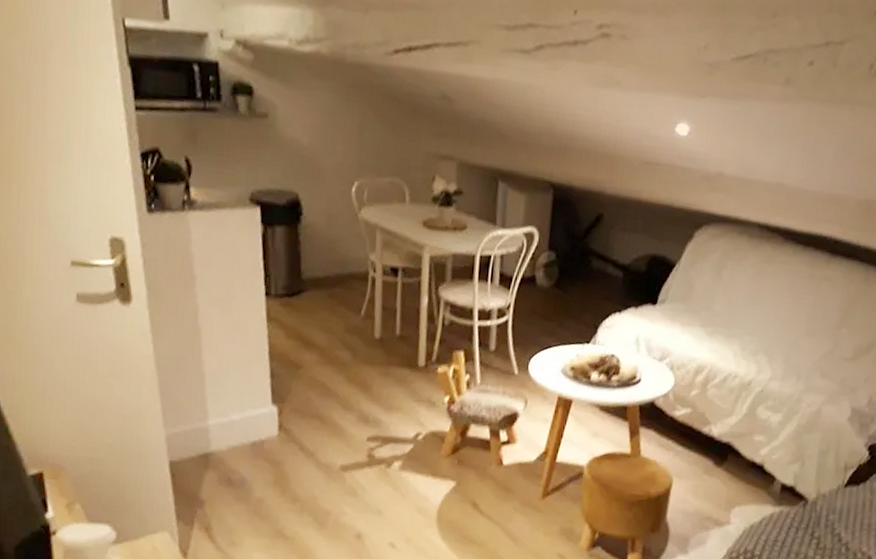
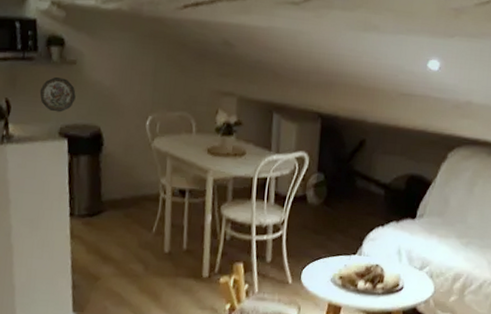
decorative plate: none [225,133,269,175] -> present [39,77,76,113]

